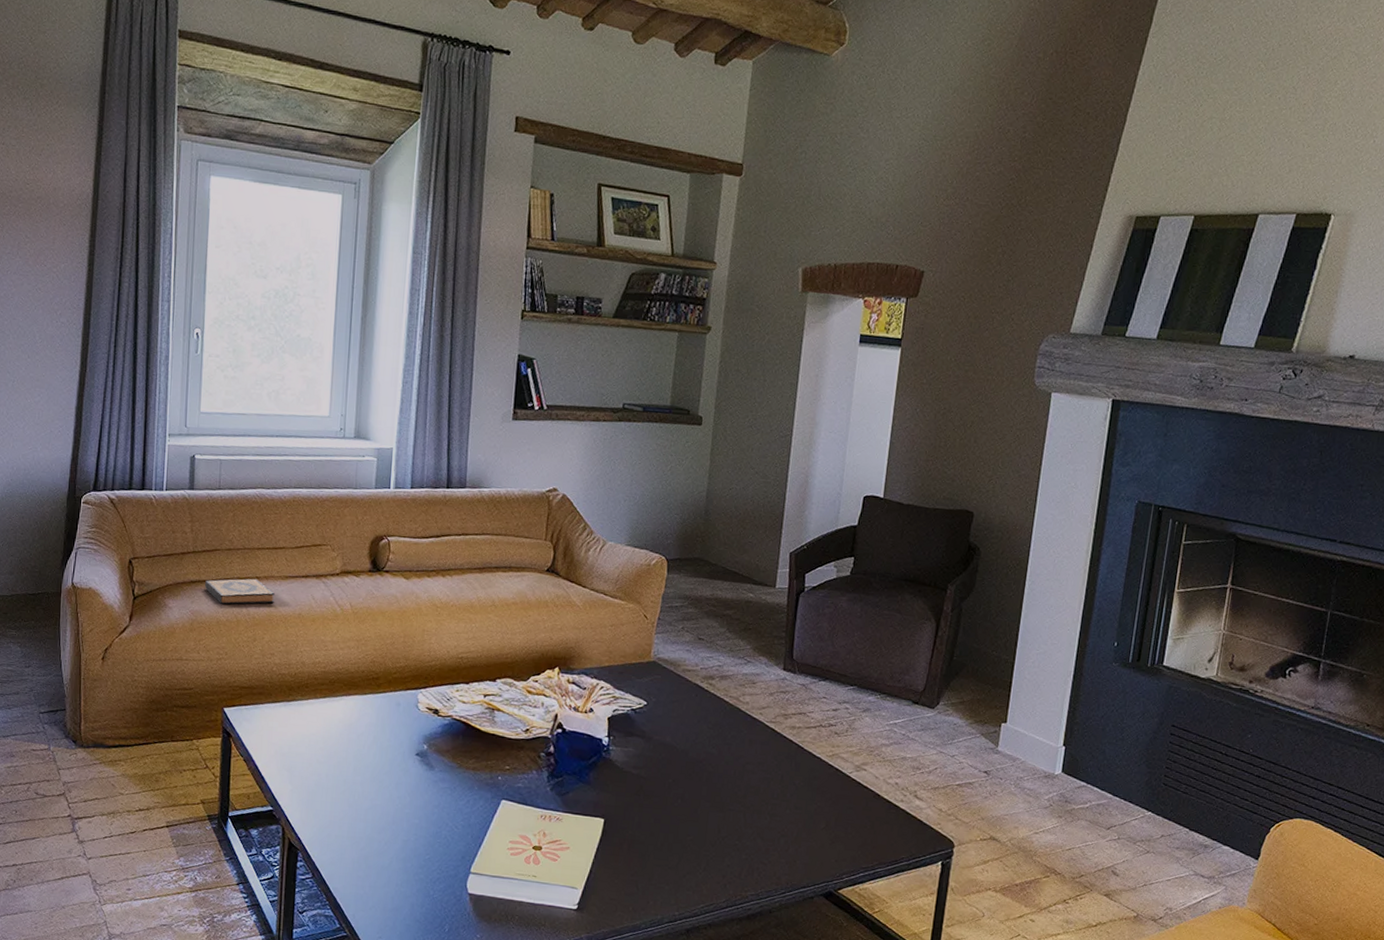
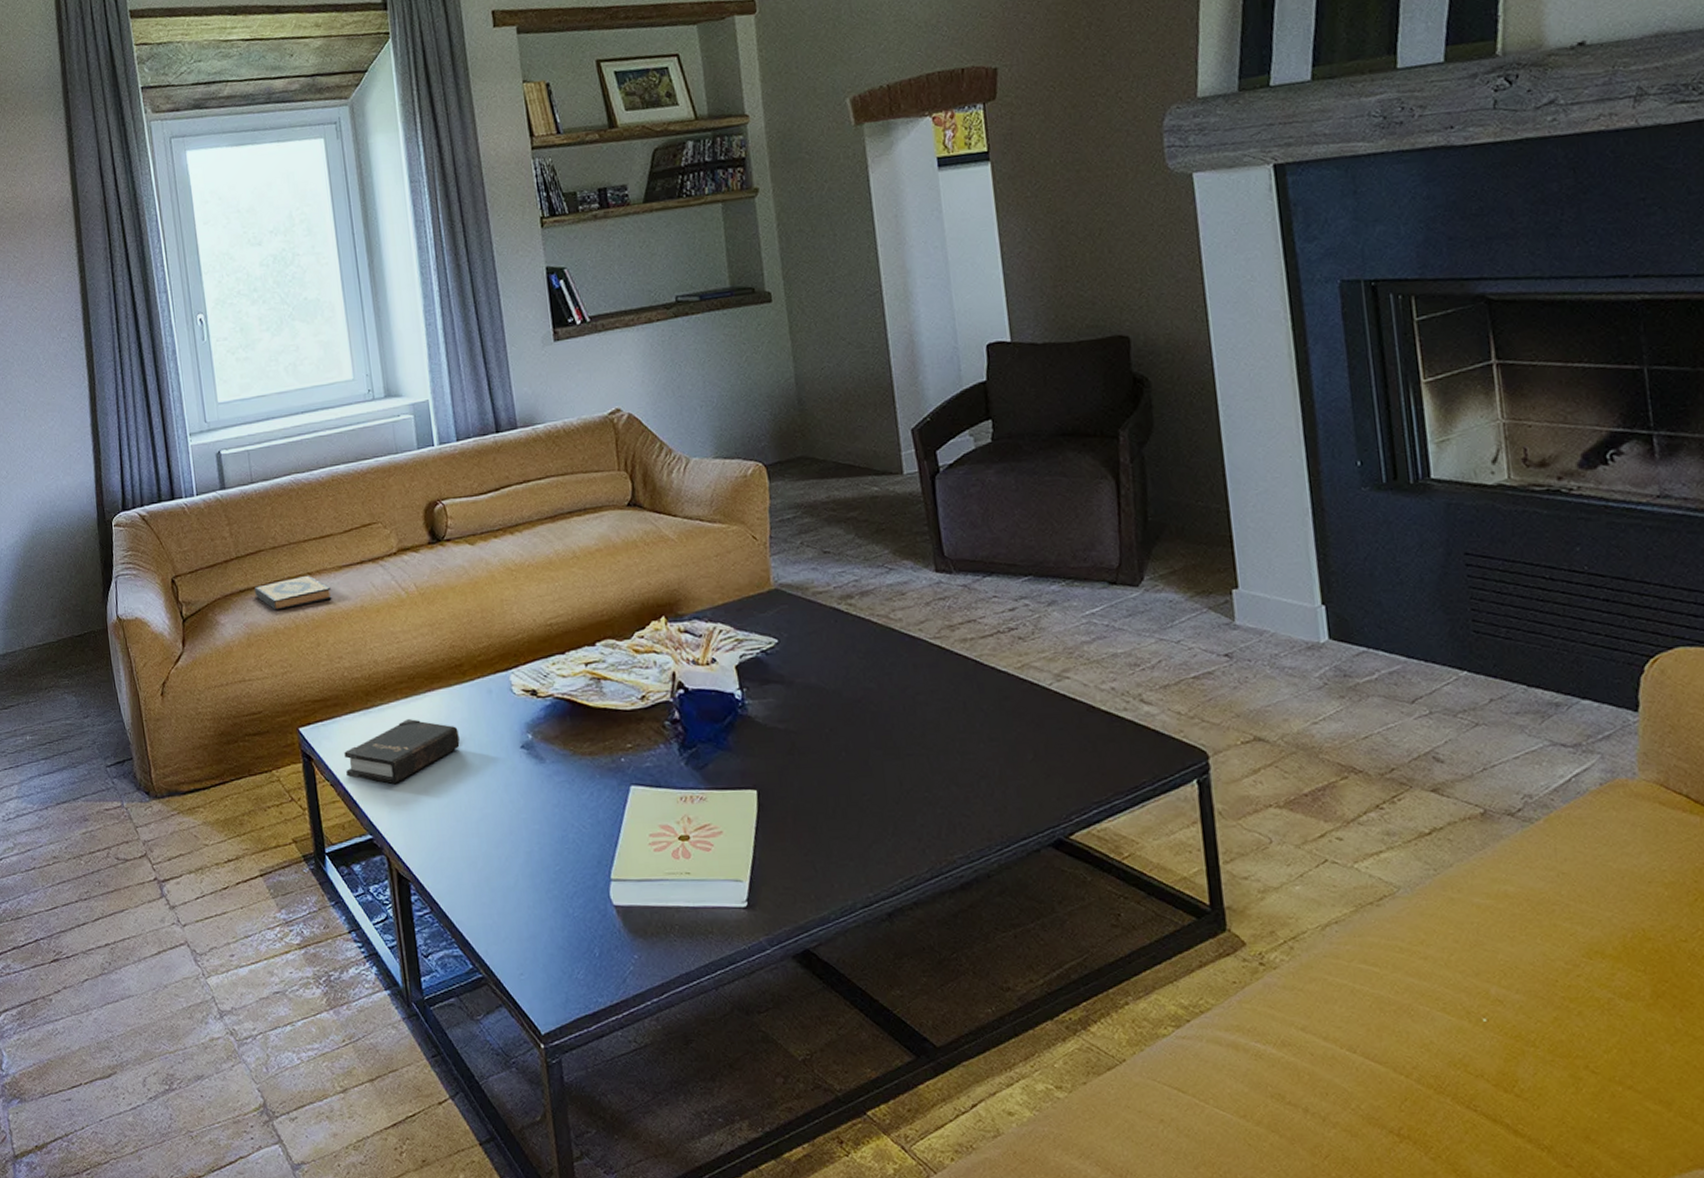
hardback book: none [259,716,365,768] -> present [344,719,460,784]

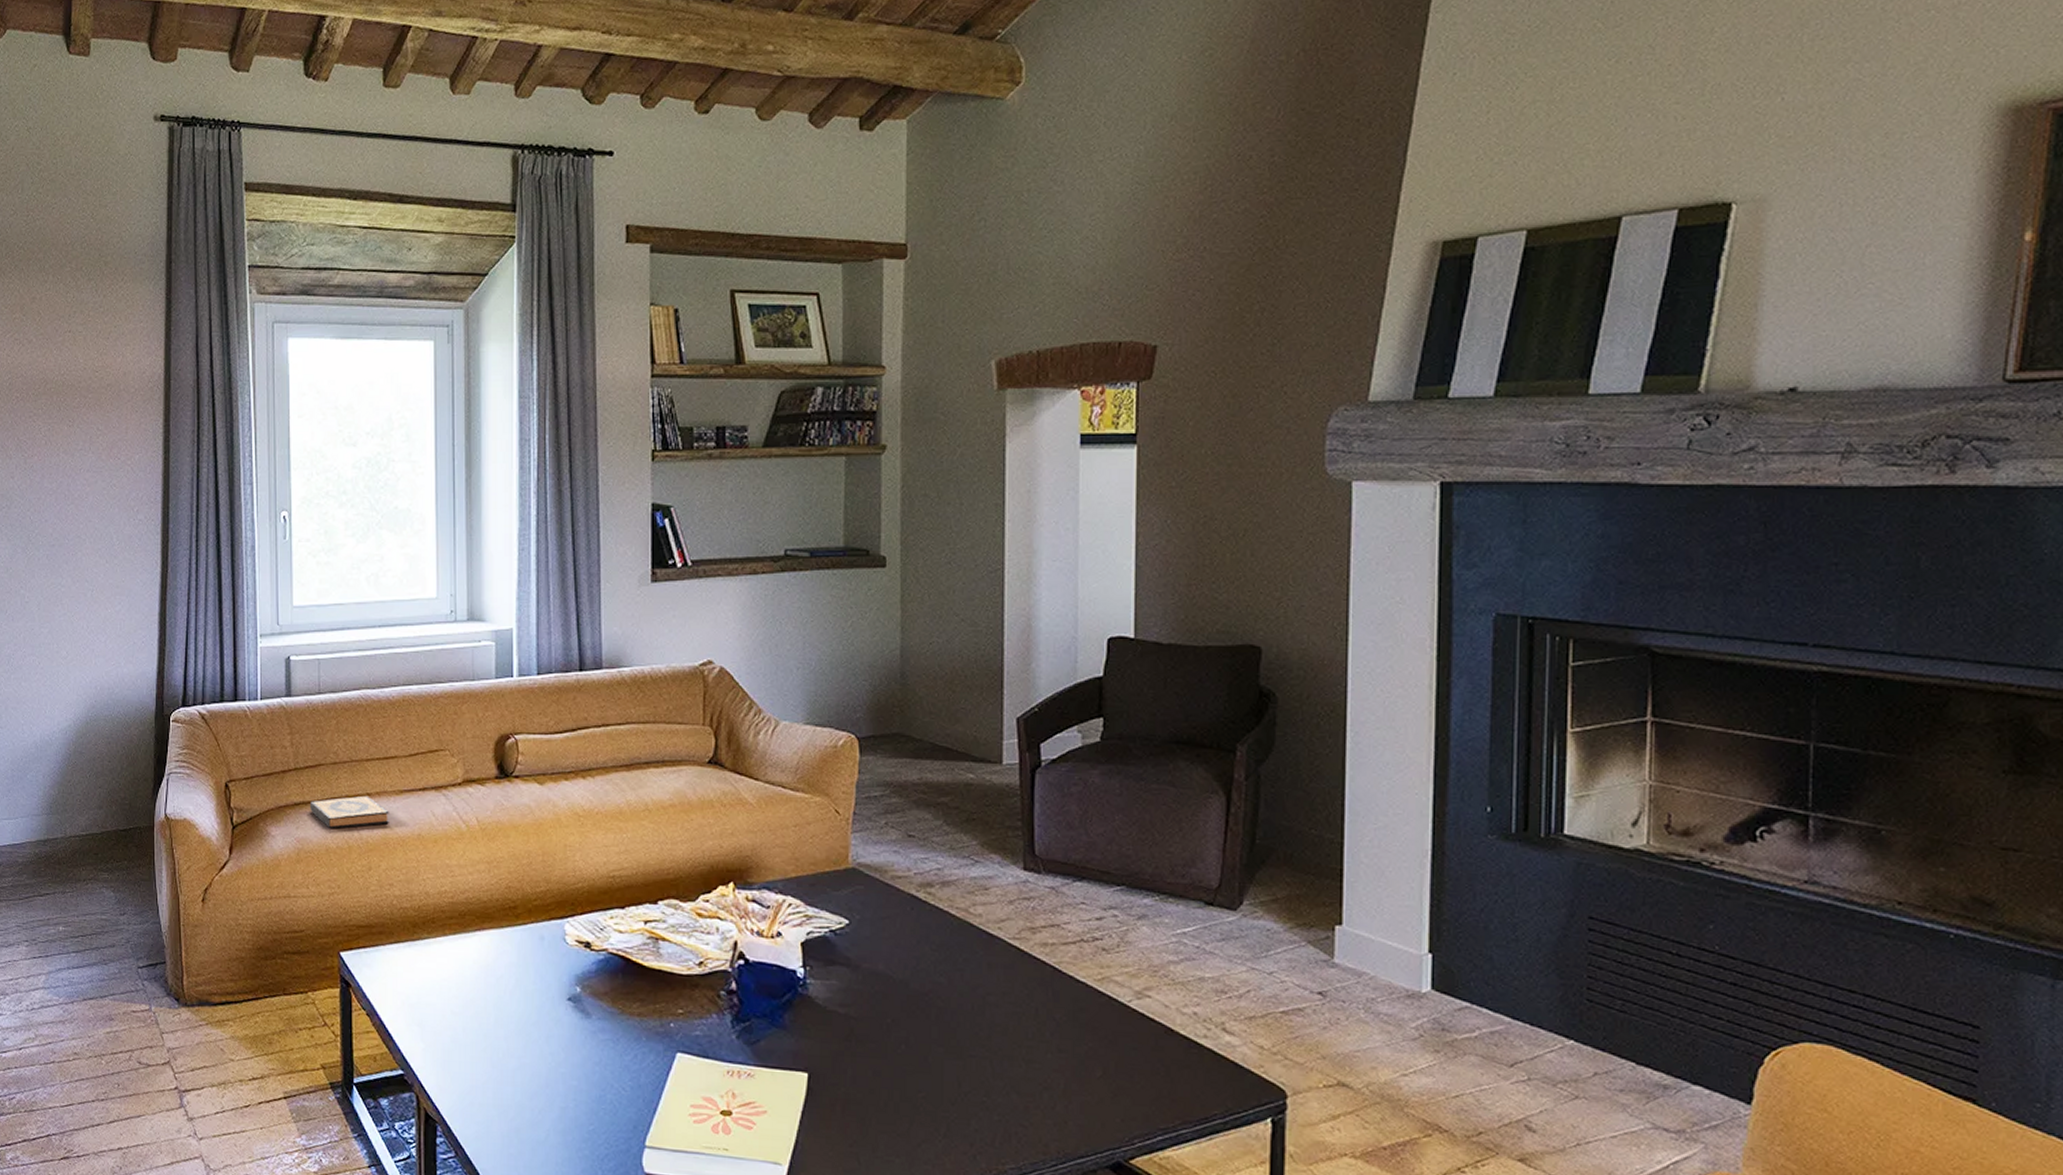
hardback book: present [344,719,460,784] -> none [384,956,505,1021]

